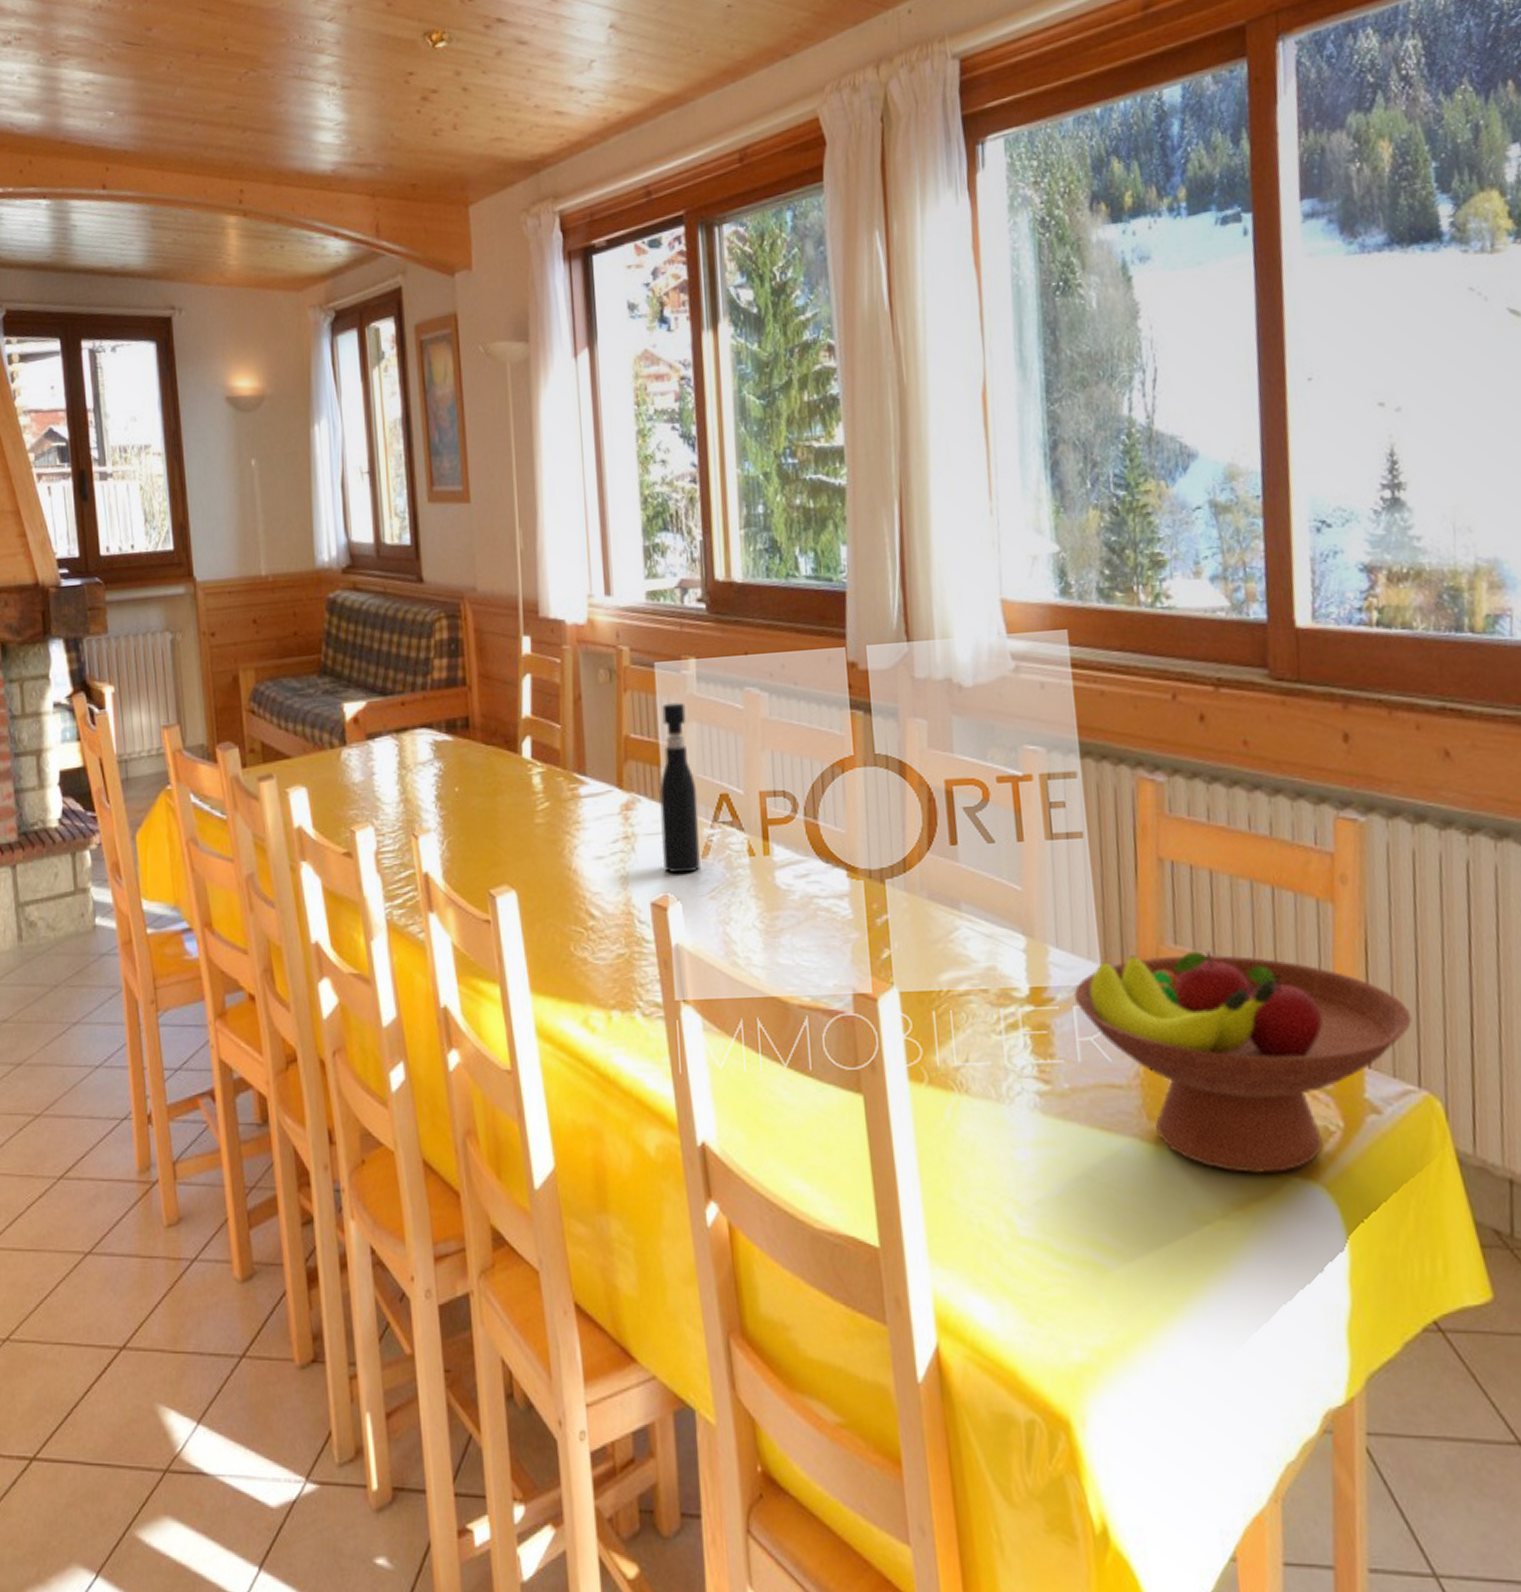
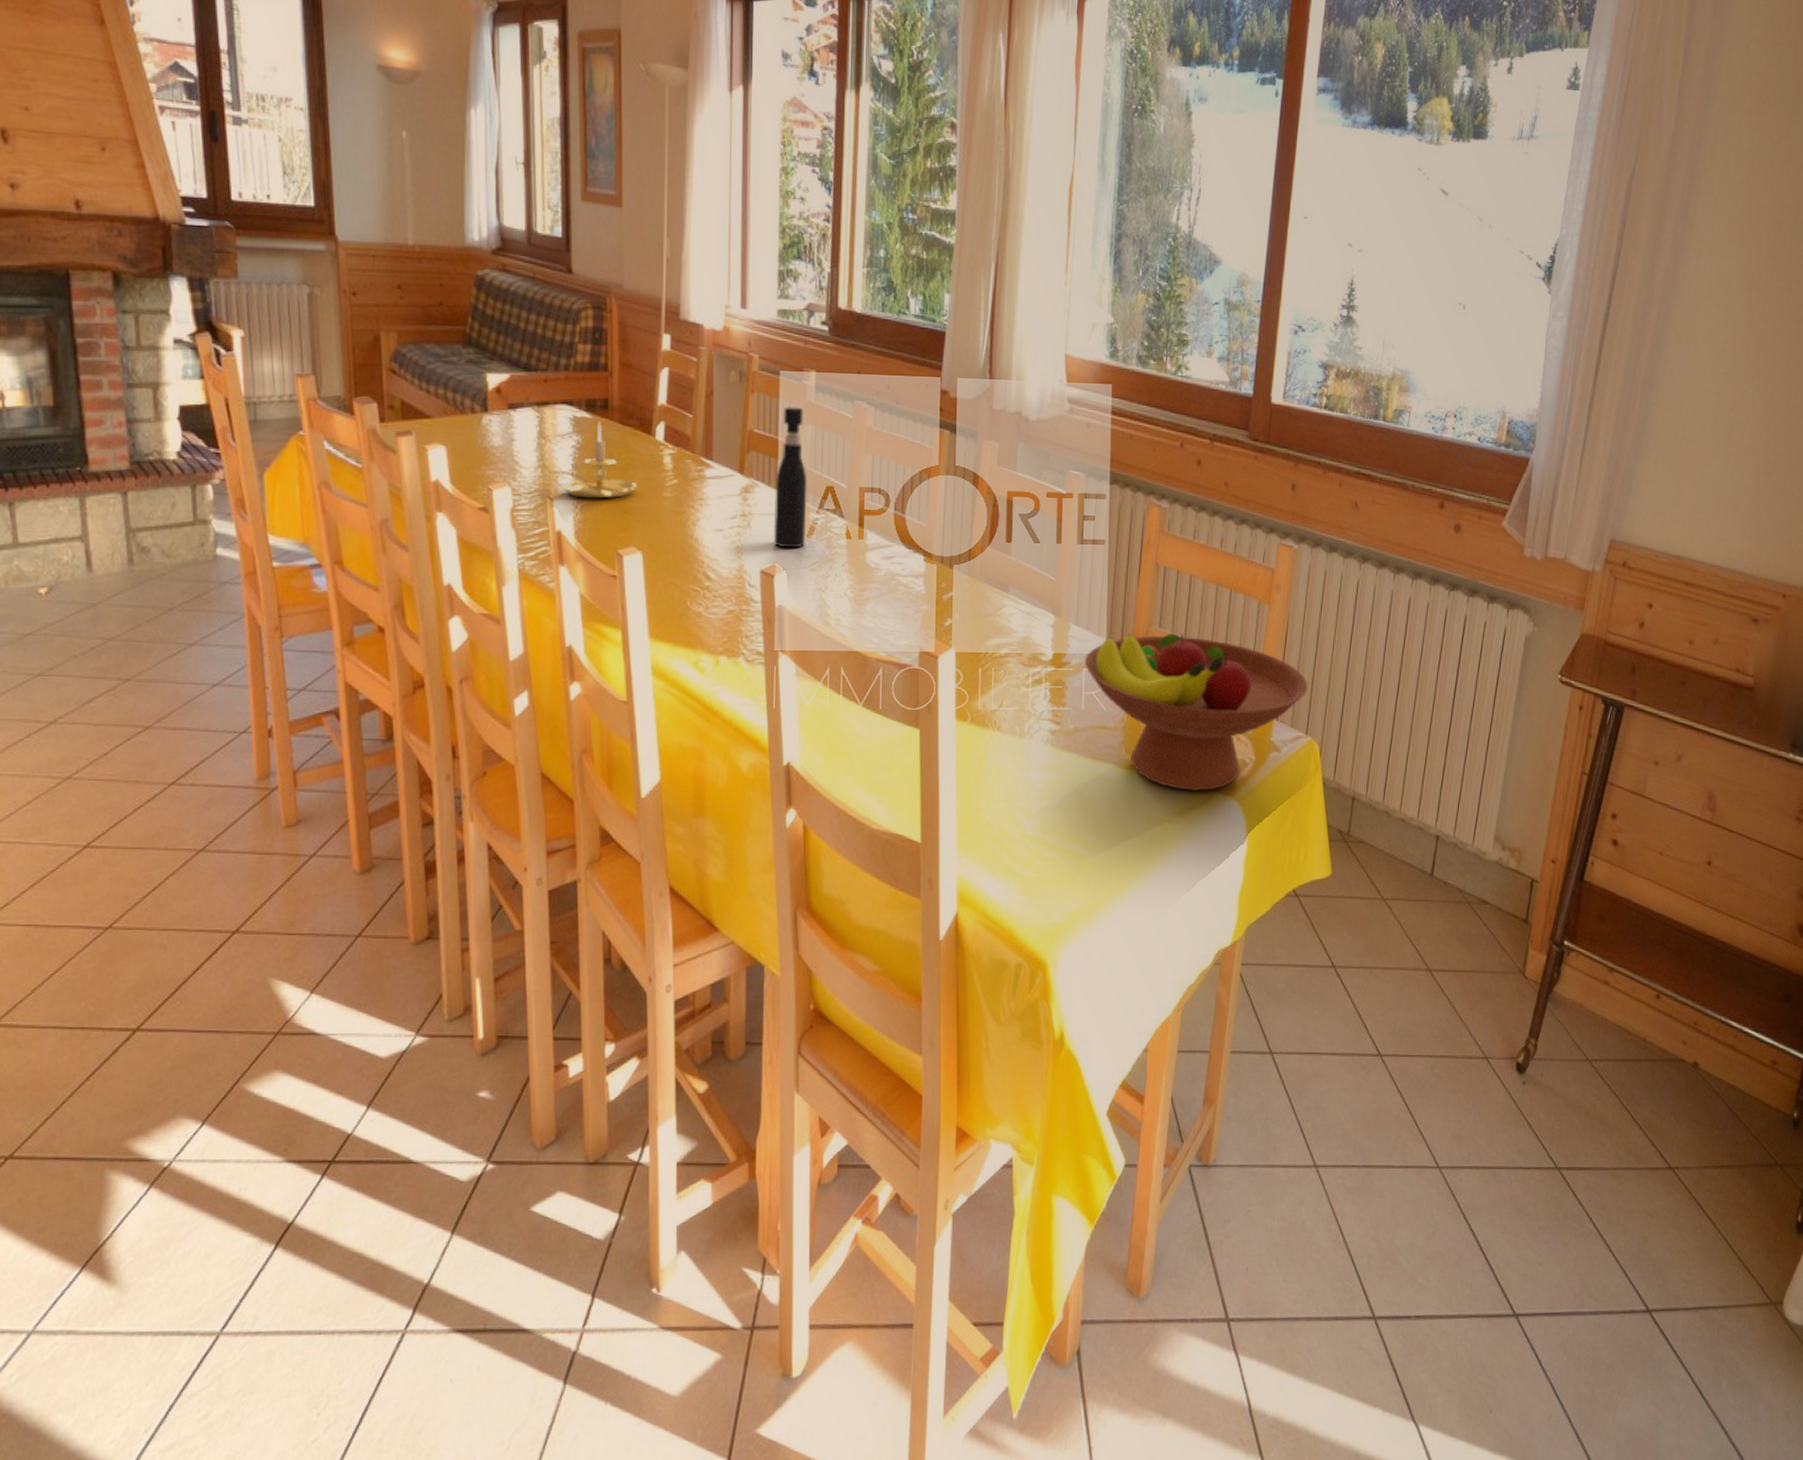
candle holder: none [412,743,507,833] -> present [549,421,638,499]

